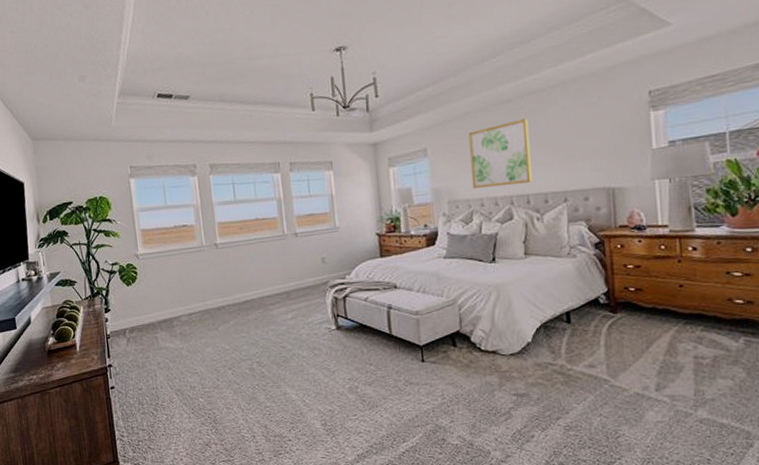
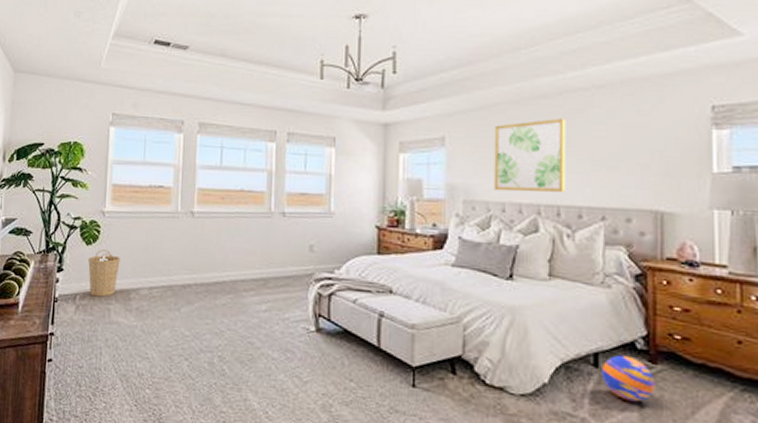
basket: none [131,287,160,329] -> present [88,250,121,297]
ball: none [573,310,617,346] -> present [602,354,655,402]

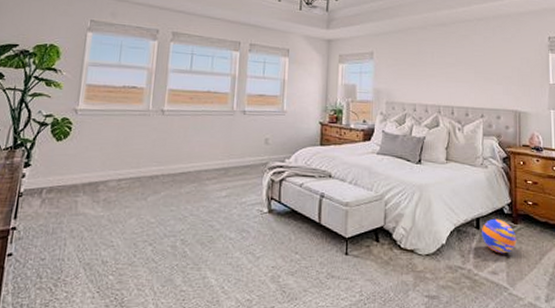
basket: present [88,250,121,297] -> none [57,145,91,190]
wall art: present [493,118,566,193] -> none [408,41,458,96]

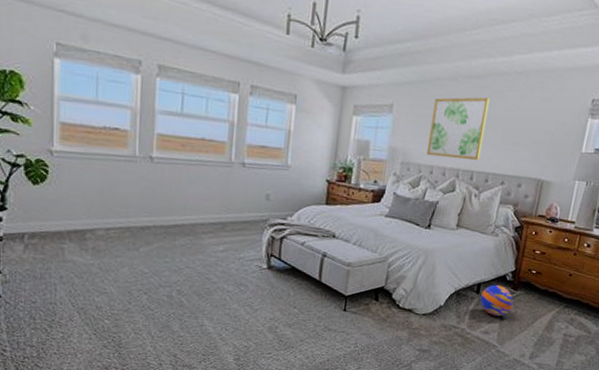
wall art: none [408,41,458,96] -> present [426,97,490,160]

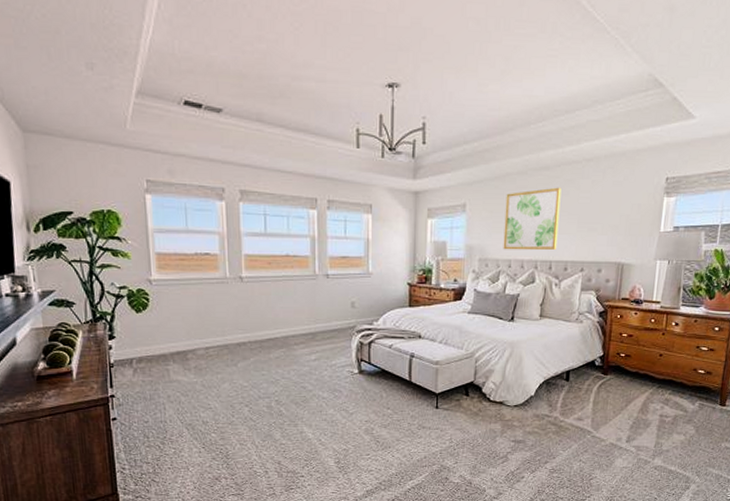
ball: present [480,284,514,317] -> none [571,371,605,402]

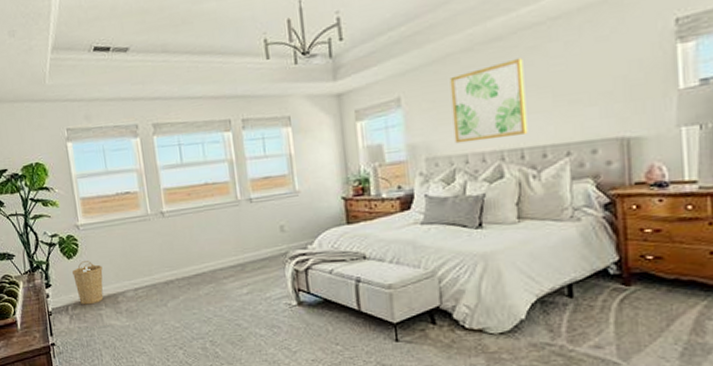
basket: none [140,316,174,360] -> present [72,261,104,305]

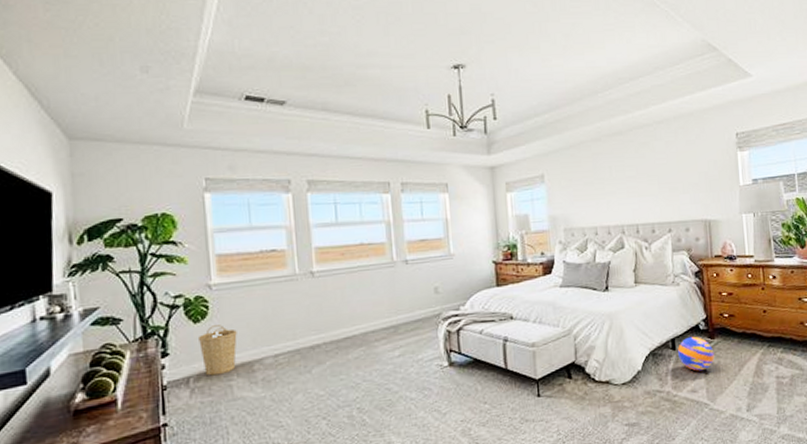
wall art: present [449,58,528,144] -> none [583,150,642,218]
ball: none [576,282,630,324] -> present [678,336,715,372]

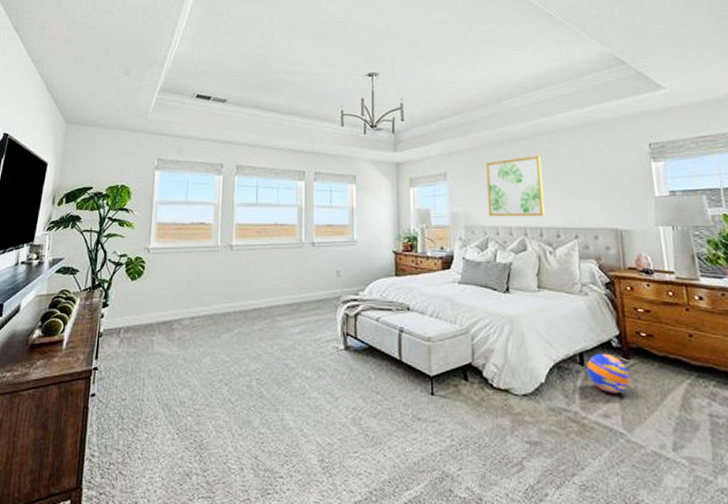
basket: present [199,325,237,376] -> none [133,284,164,330]
wall art: none [583,150,642,218] -> present [485,155,546,217]

